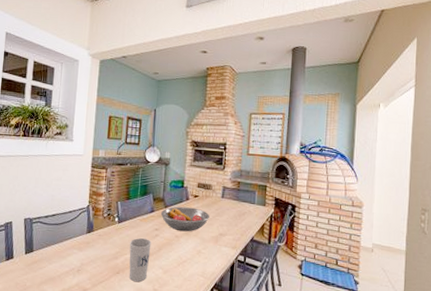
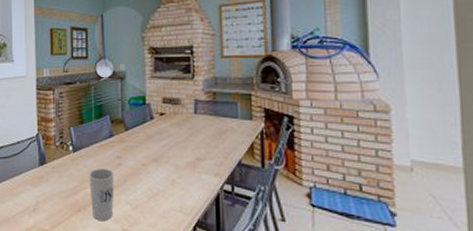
fruit bowl: present [160,206,209,232] -> none [121,128,181,158]

